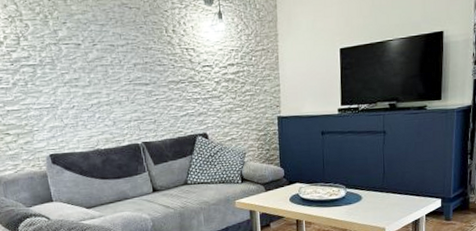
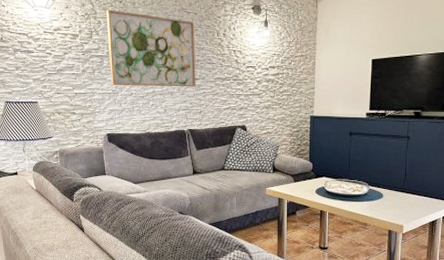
wall art: none [33,9,147,99] -> present [106,9,196,87]

